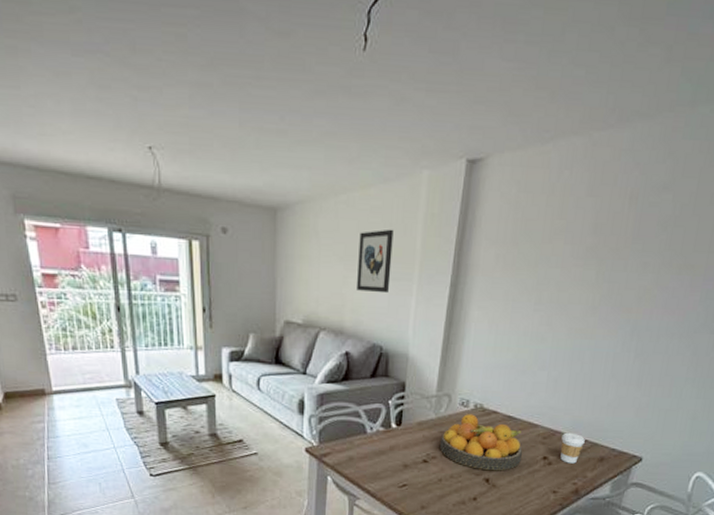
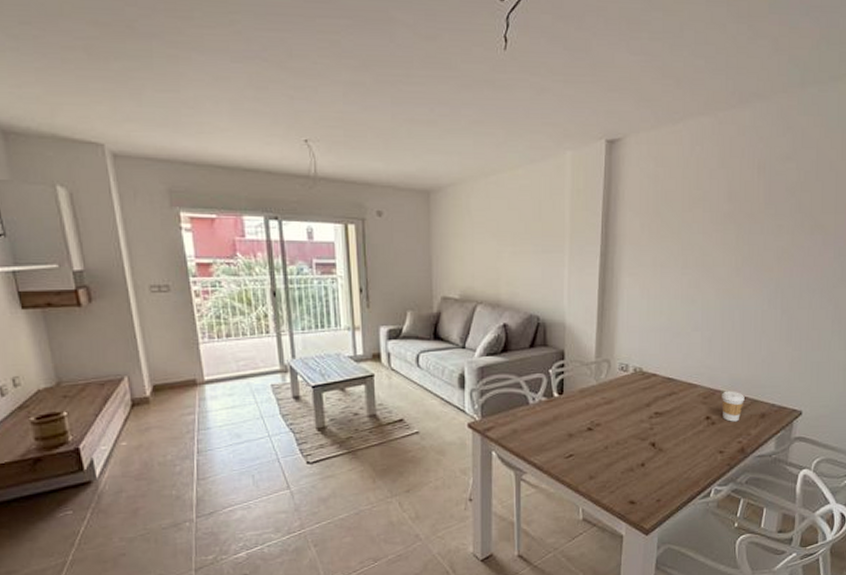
wall art: present [357,229,394,294] -> none [511,205,543,266]
fruit bowl: present [440,414,523,471] -> none [604,378,685,435]

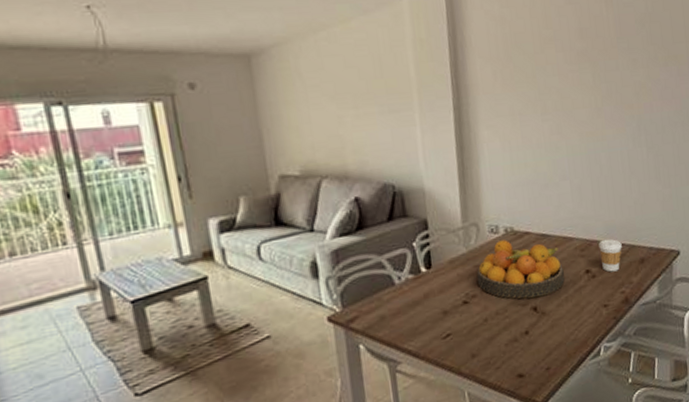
fruit bowl: none [604,378,685,435] -> present [477,240,565,299]

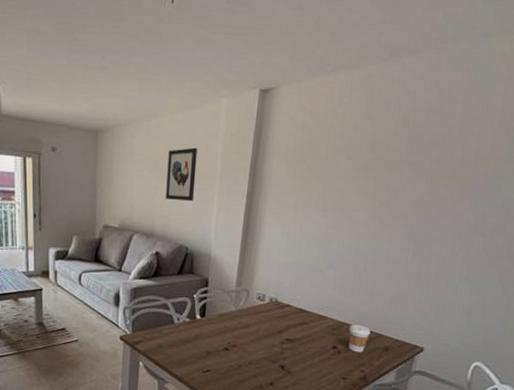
wall art: none [348,60,391,129] -> present [166,147,198,202]
fruit bowl: present [477,240,565,299] -> none [240,307,314,359]

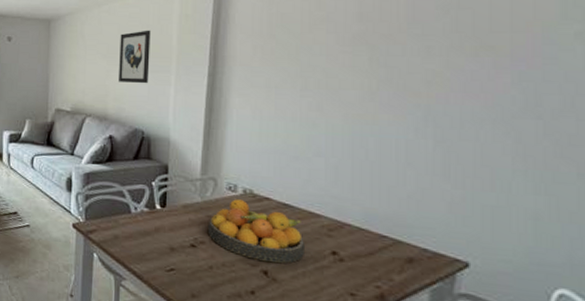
fruit bowl: none [240,307,314,359] -> present [209,199,304,264]
coffee cup: present [348,324,371,353] -> none [353,225,384,263]

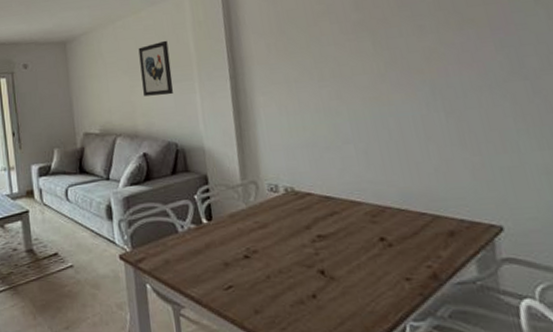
fruit bowl: present [209,199,304,264] -> none [257,199,355,261]

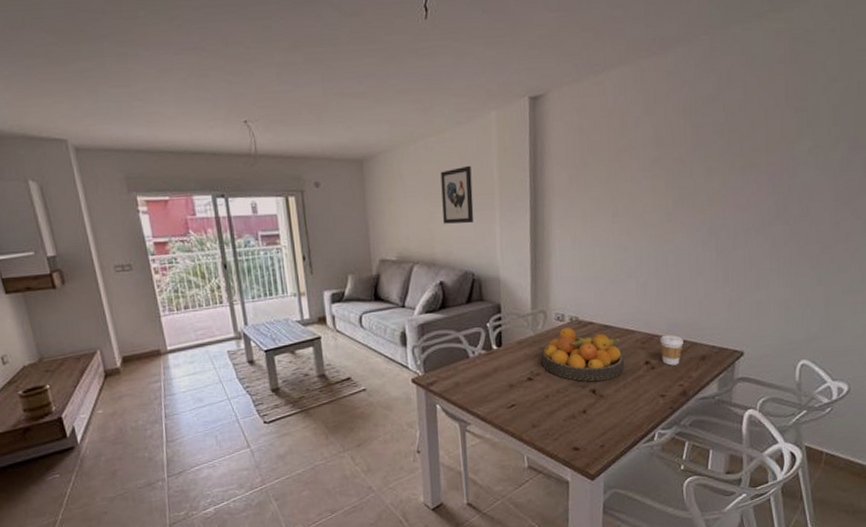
fruit bowl: none [257,199,355,261] -> present [542,327,624,382]
coffee cup: none [393,206,424,243] -> present [660,334,684,366]

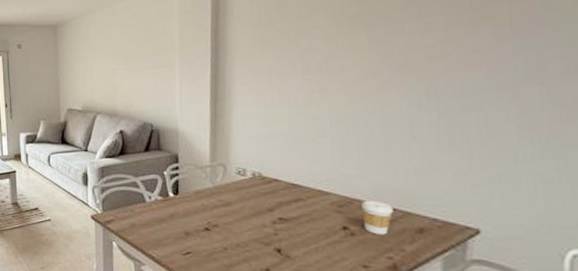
wall art: present [440,165,474,224] -> none [124,27,154,80]
fruit bowl: present [542,327,624,382] -> none [221,182,316,242]

